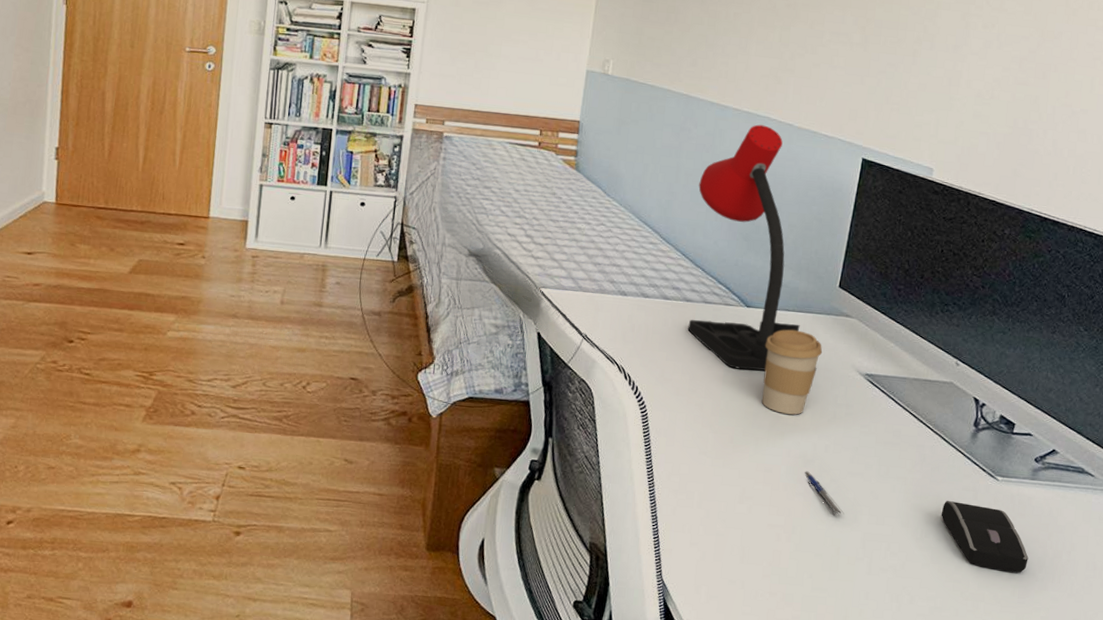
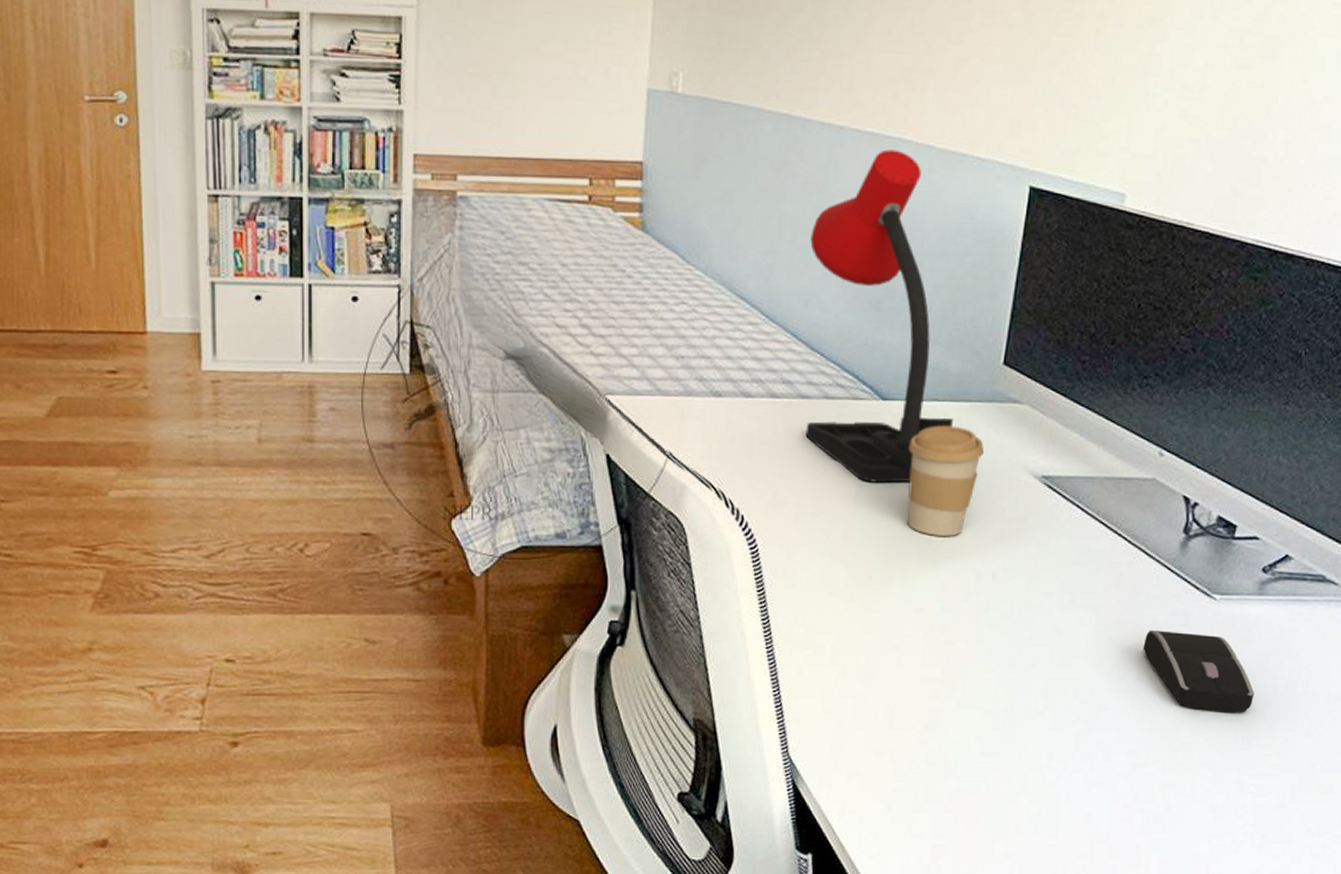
pen: present [804,471,845,515] -> none [966,607,1019,659]

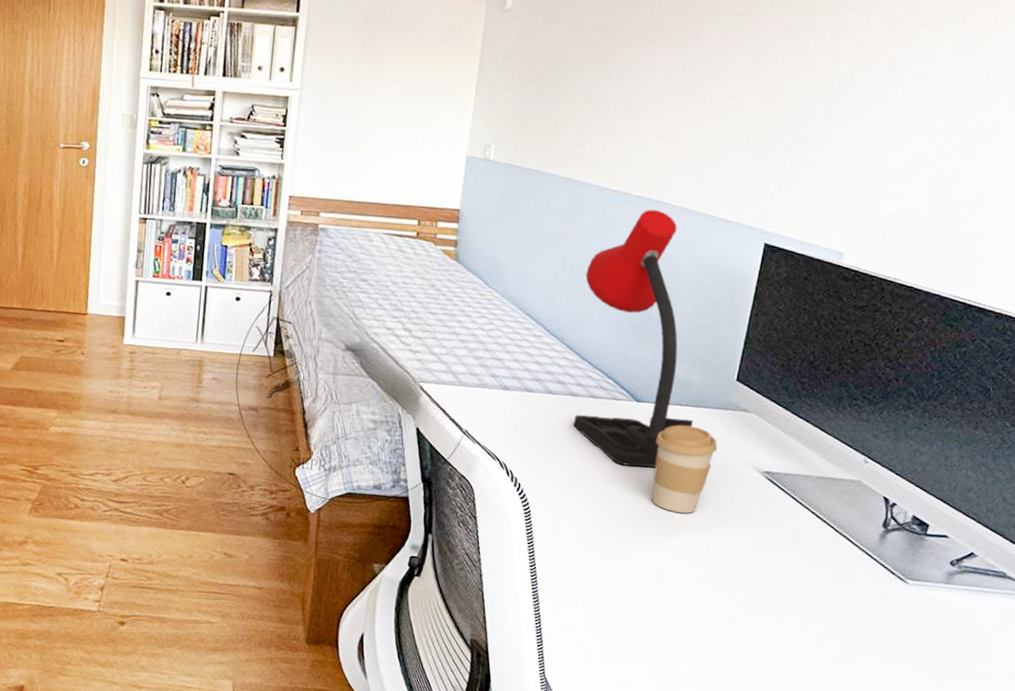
computer mouse: present [1143,630,1255,713] -> none [844,604,940,681]

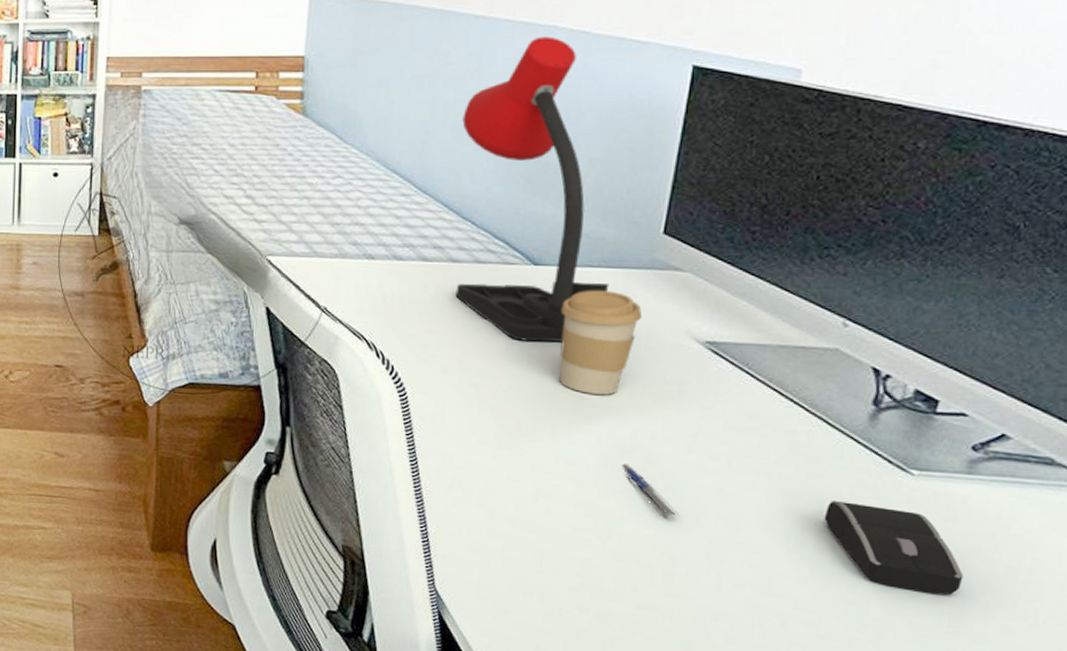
pen: none [696,571,739,617] -> present [622,463,681,518]
computer mouse: none [844,604,940,681] -> present [824,501,964,595]

